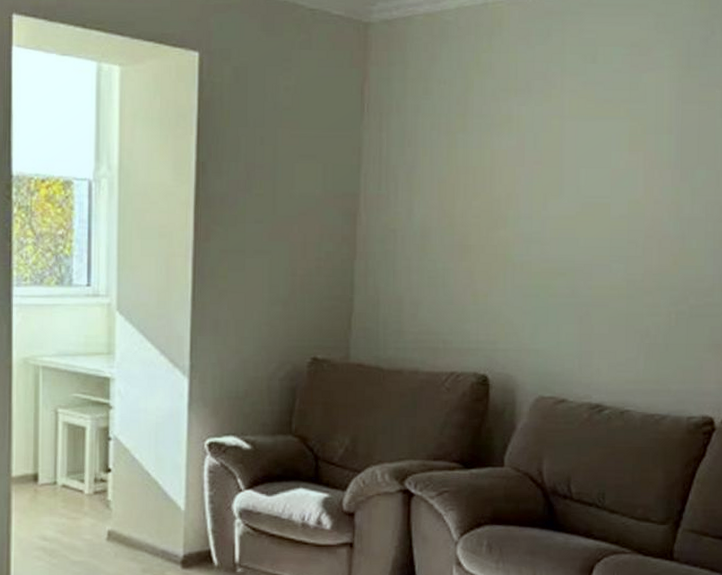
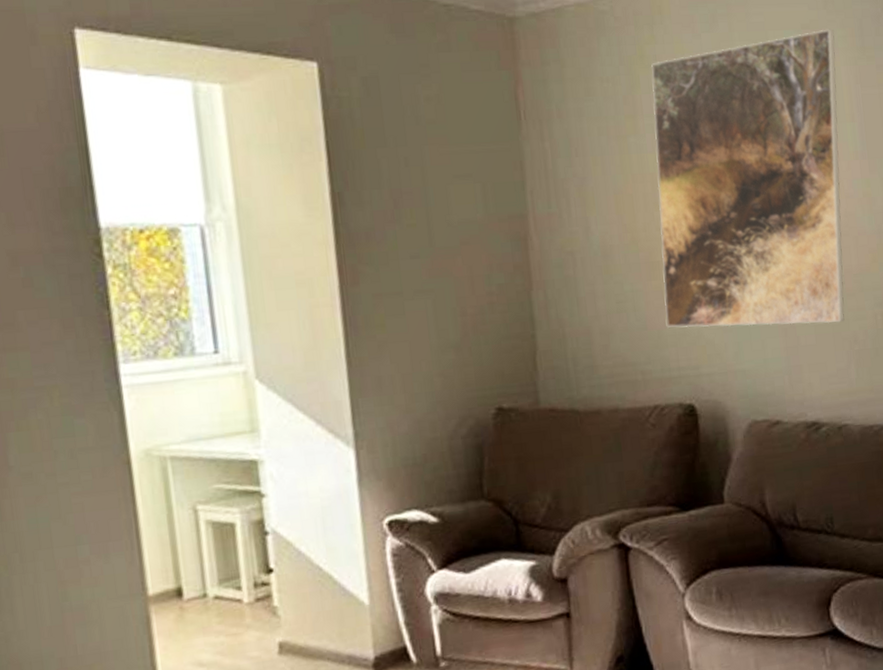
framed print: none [470,48,663,317] -> present [650,29,845,328]

